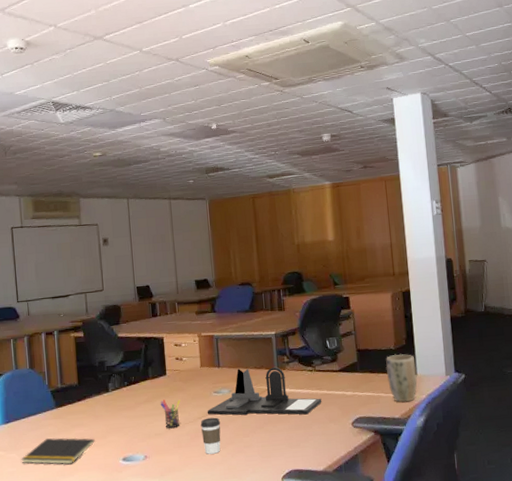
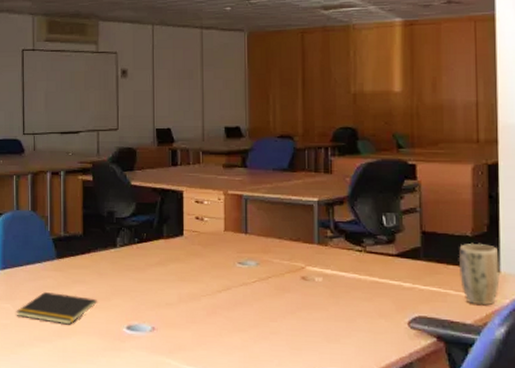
pen holder: present [160,399,181,428] -> none [174,264,198,299]
coffee cup: present [200,417,221,454] -> none [219,292,244,336]
desk organizer: present [207,367,322,416] -> none [228,238,371,304]

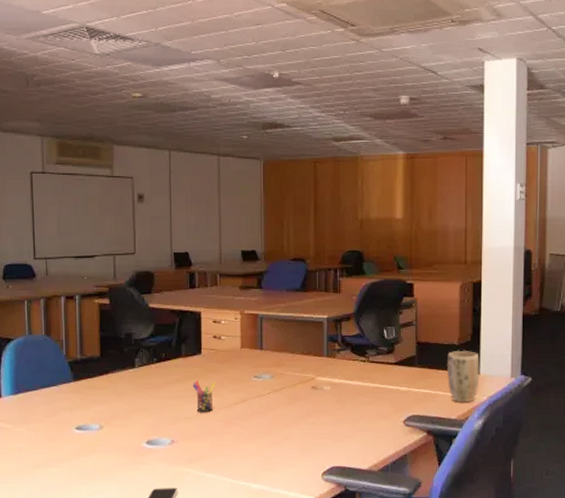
notepad: present [16,292,97,325] -> none [31,414,116,444]
pen holder: none [174,264,198,299] -> present [192,381,216,412]

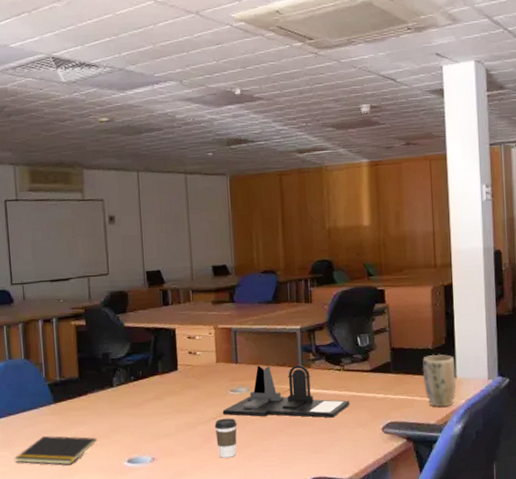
notepad: none [31,414,116,444] -> present [15,436,97,465]
pen holder: present [192,381,216,412] -> none [170,397,193,428]
coffee cup: none [236,404,259,443] -> present [214,418,237,458]
desk organizer: none [244,353,373,408] -> present [222,364,350,418]

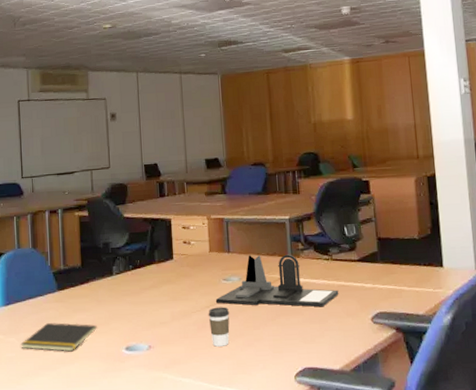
plant pot: present [422,354,456,408] -> none [409,244,444,298]

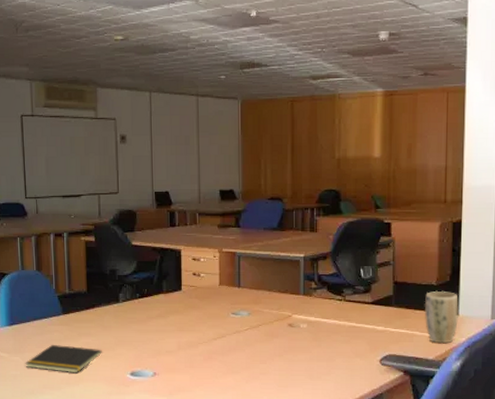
coffee cup: present [208,306,230,347] -> none [215,340,237,378]
desk organizer: present [215,254,339,307] -> none [223,291,349,346]
plant pot: none [409,244,444,298] -> present [424,290,459,344]

